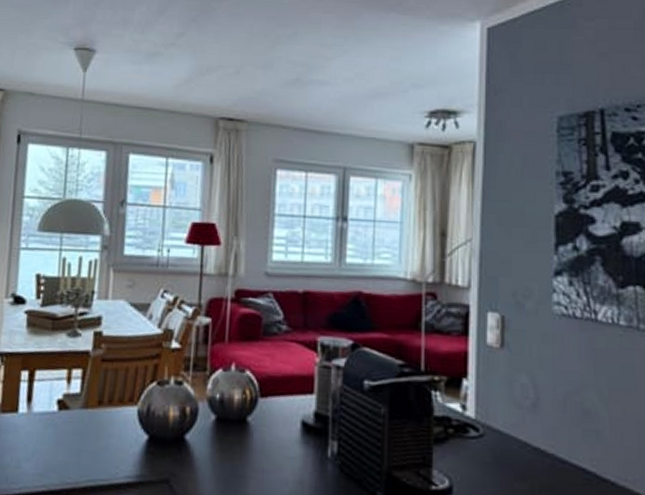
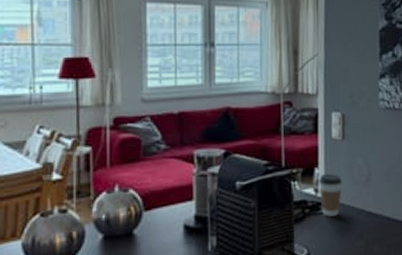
coffee cup: none [466,388,500,445] -> present [318,174,343,217]

